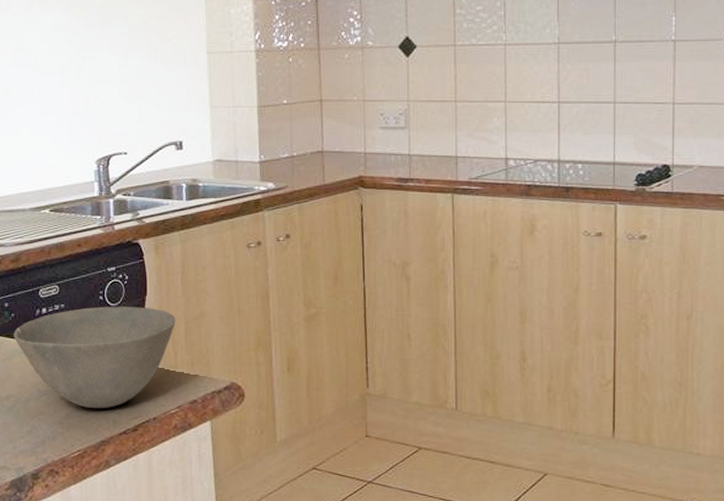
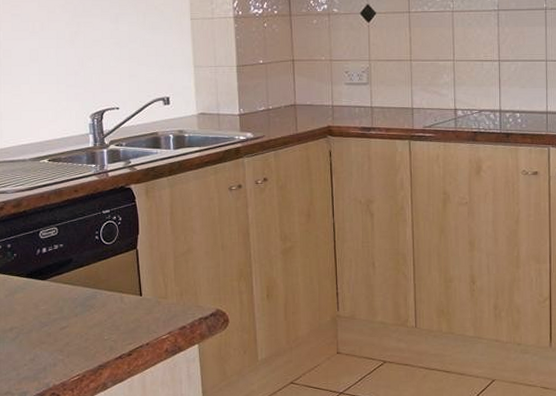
bowl: present [13,306,176,408] -> none [15,244,165,336]

